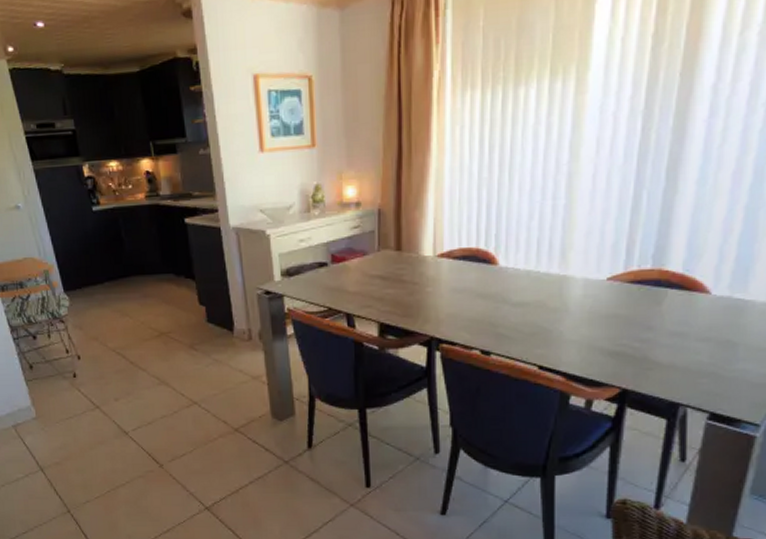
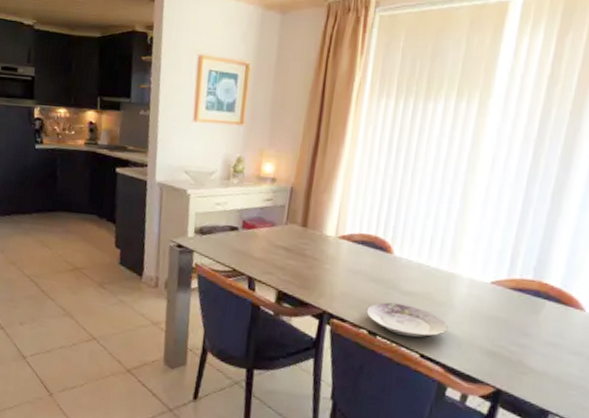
plate: none [476,317,565,350] -> present [366,302,448,338]

